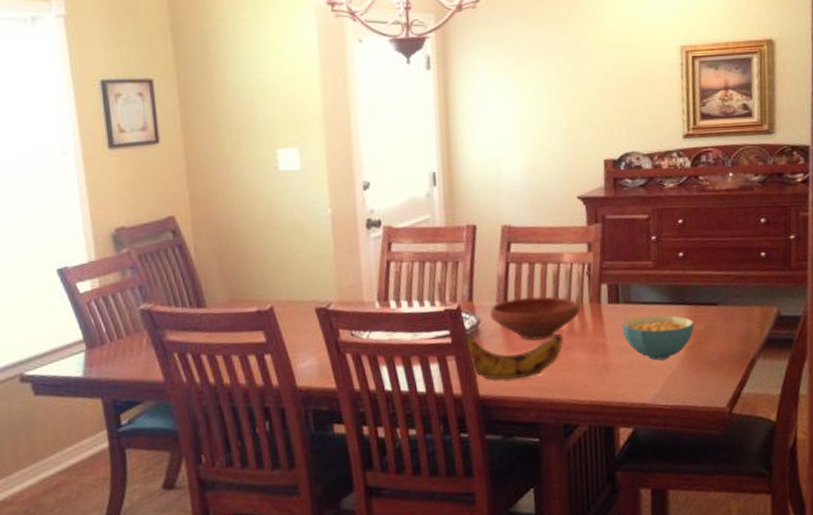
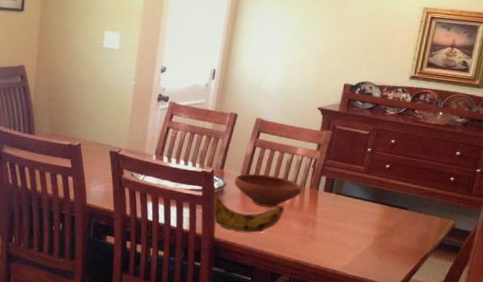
cereal bowl: present [622,315,695,361] -> none [330,206,387,242]

